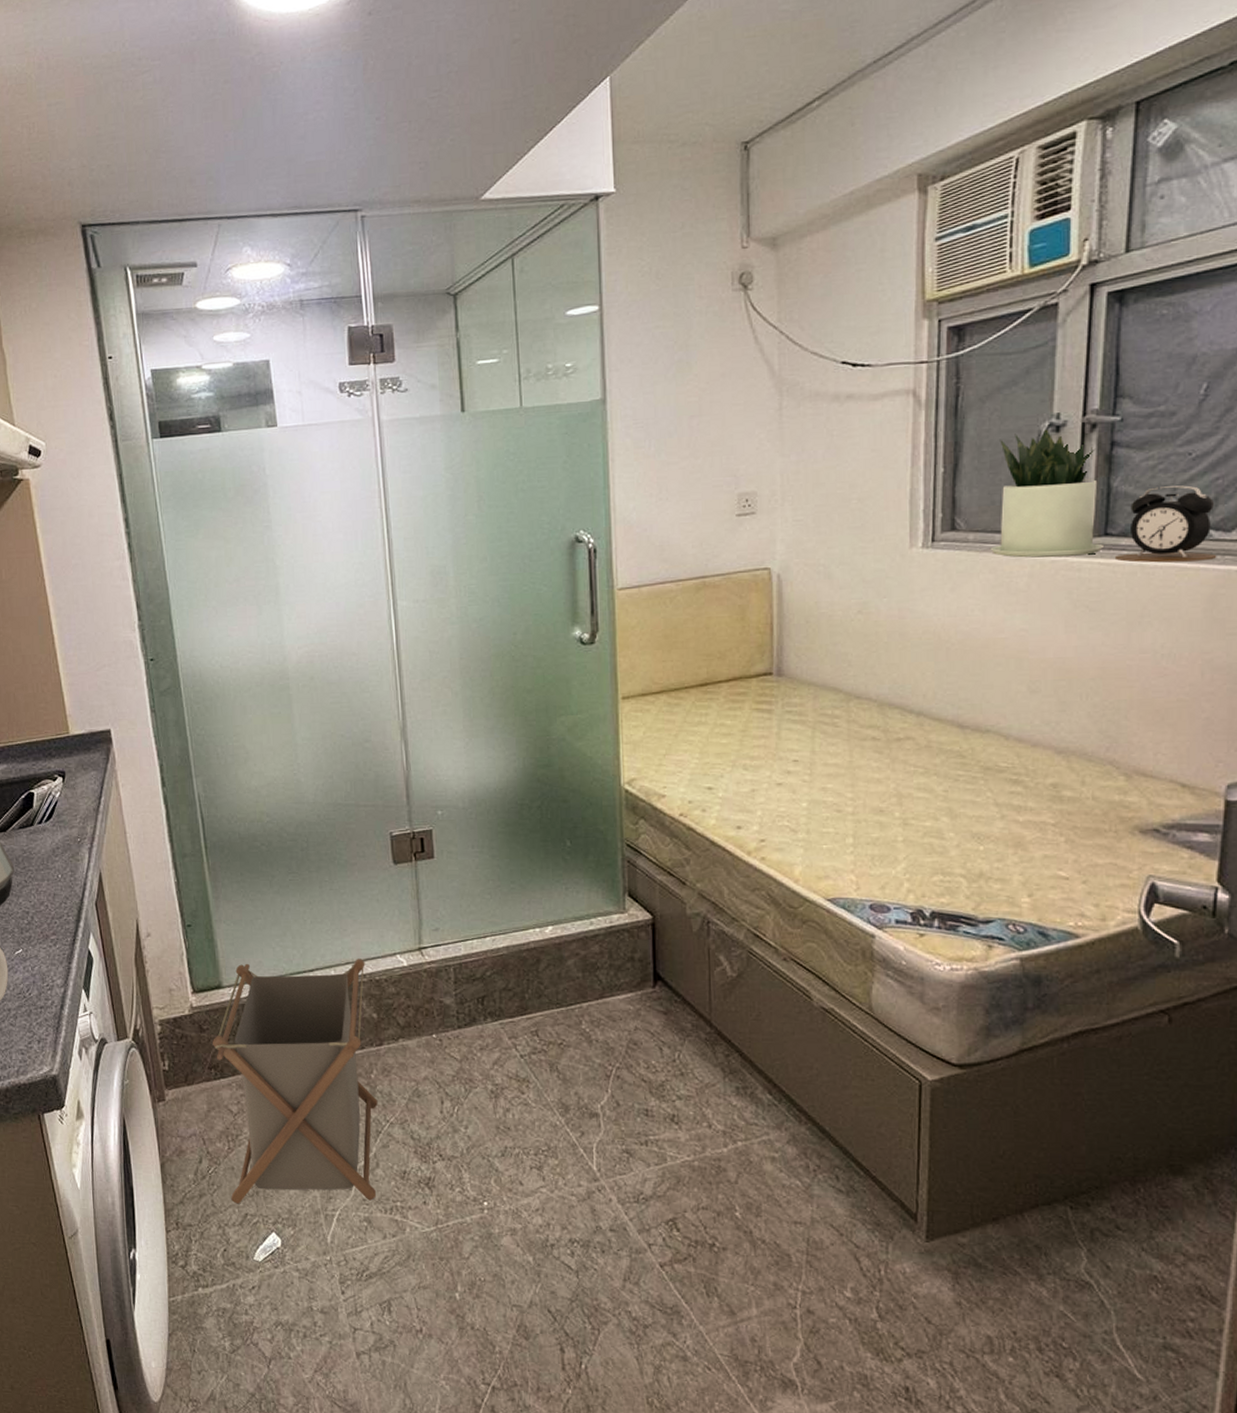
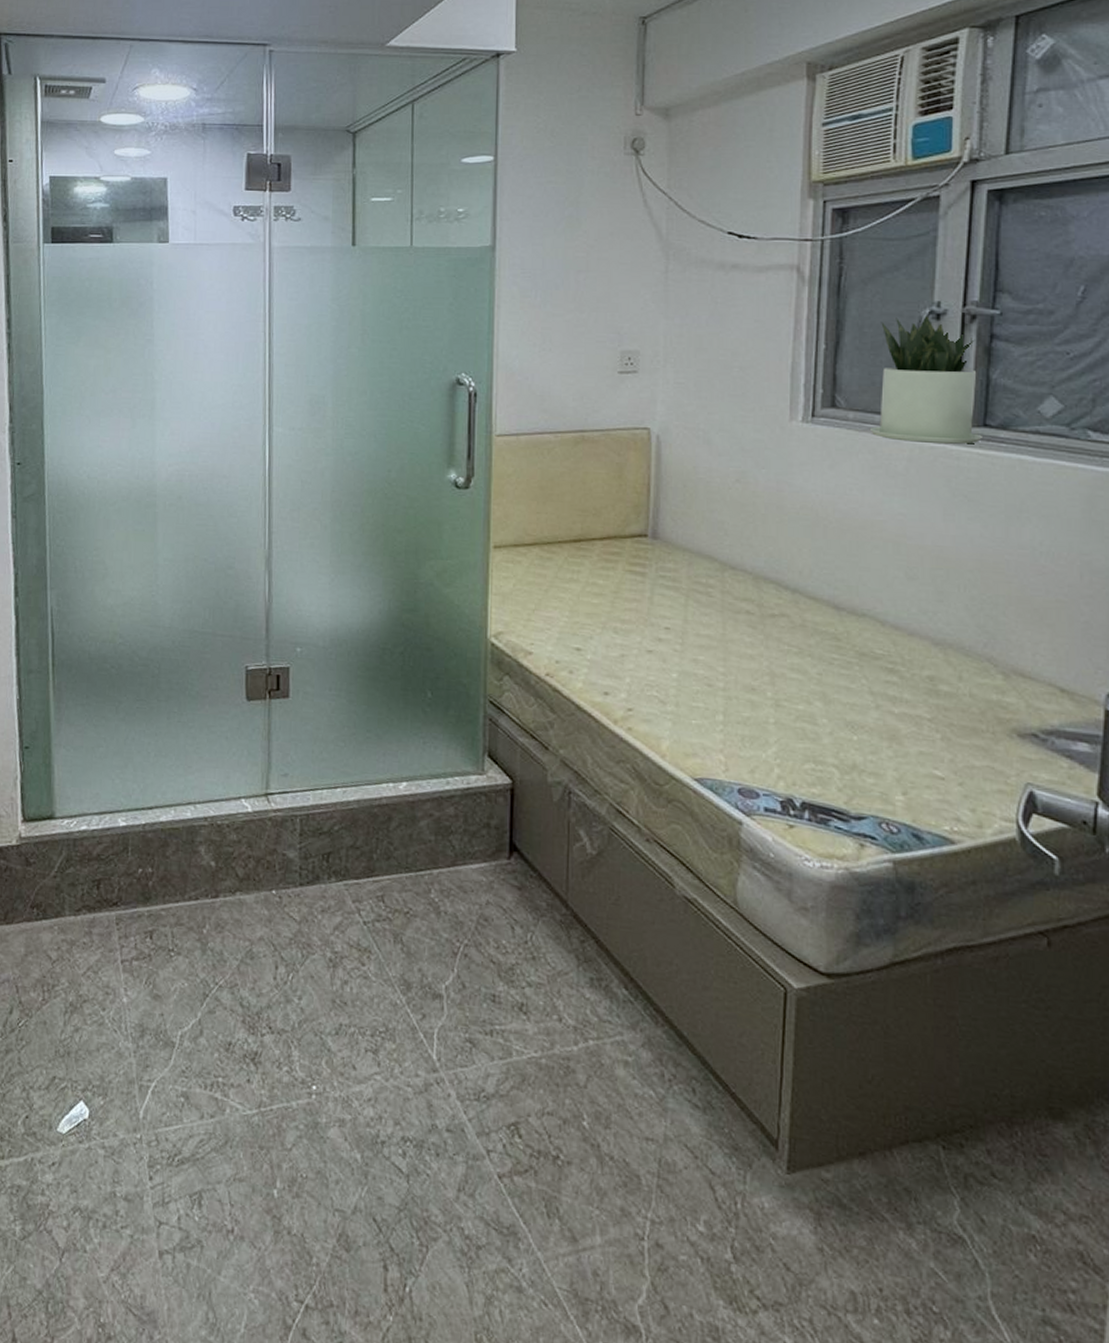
laundry basket: present [213,959,378,1204] -> none [38,794,208,1073]
alarm clock: present [1114,485,1217,563] -> none [993,383,1095,461]

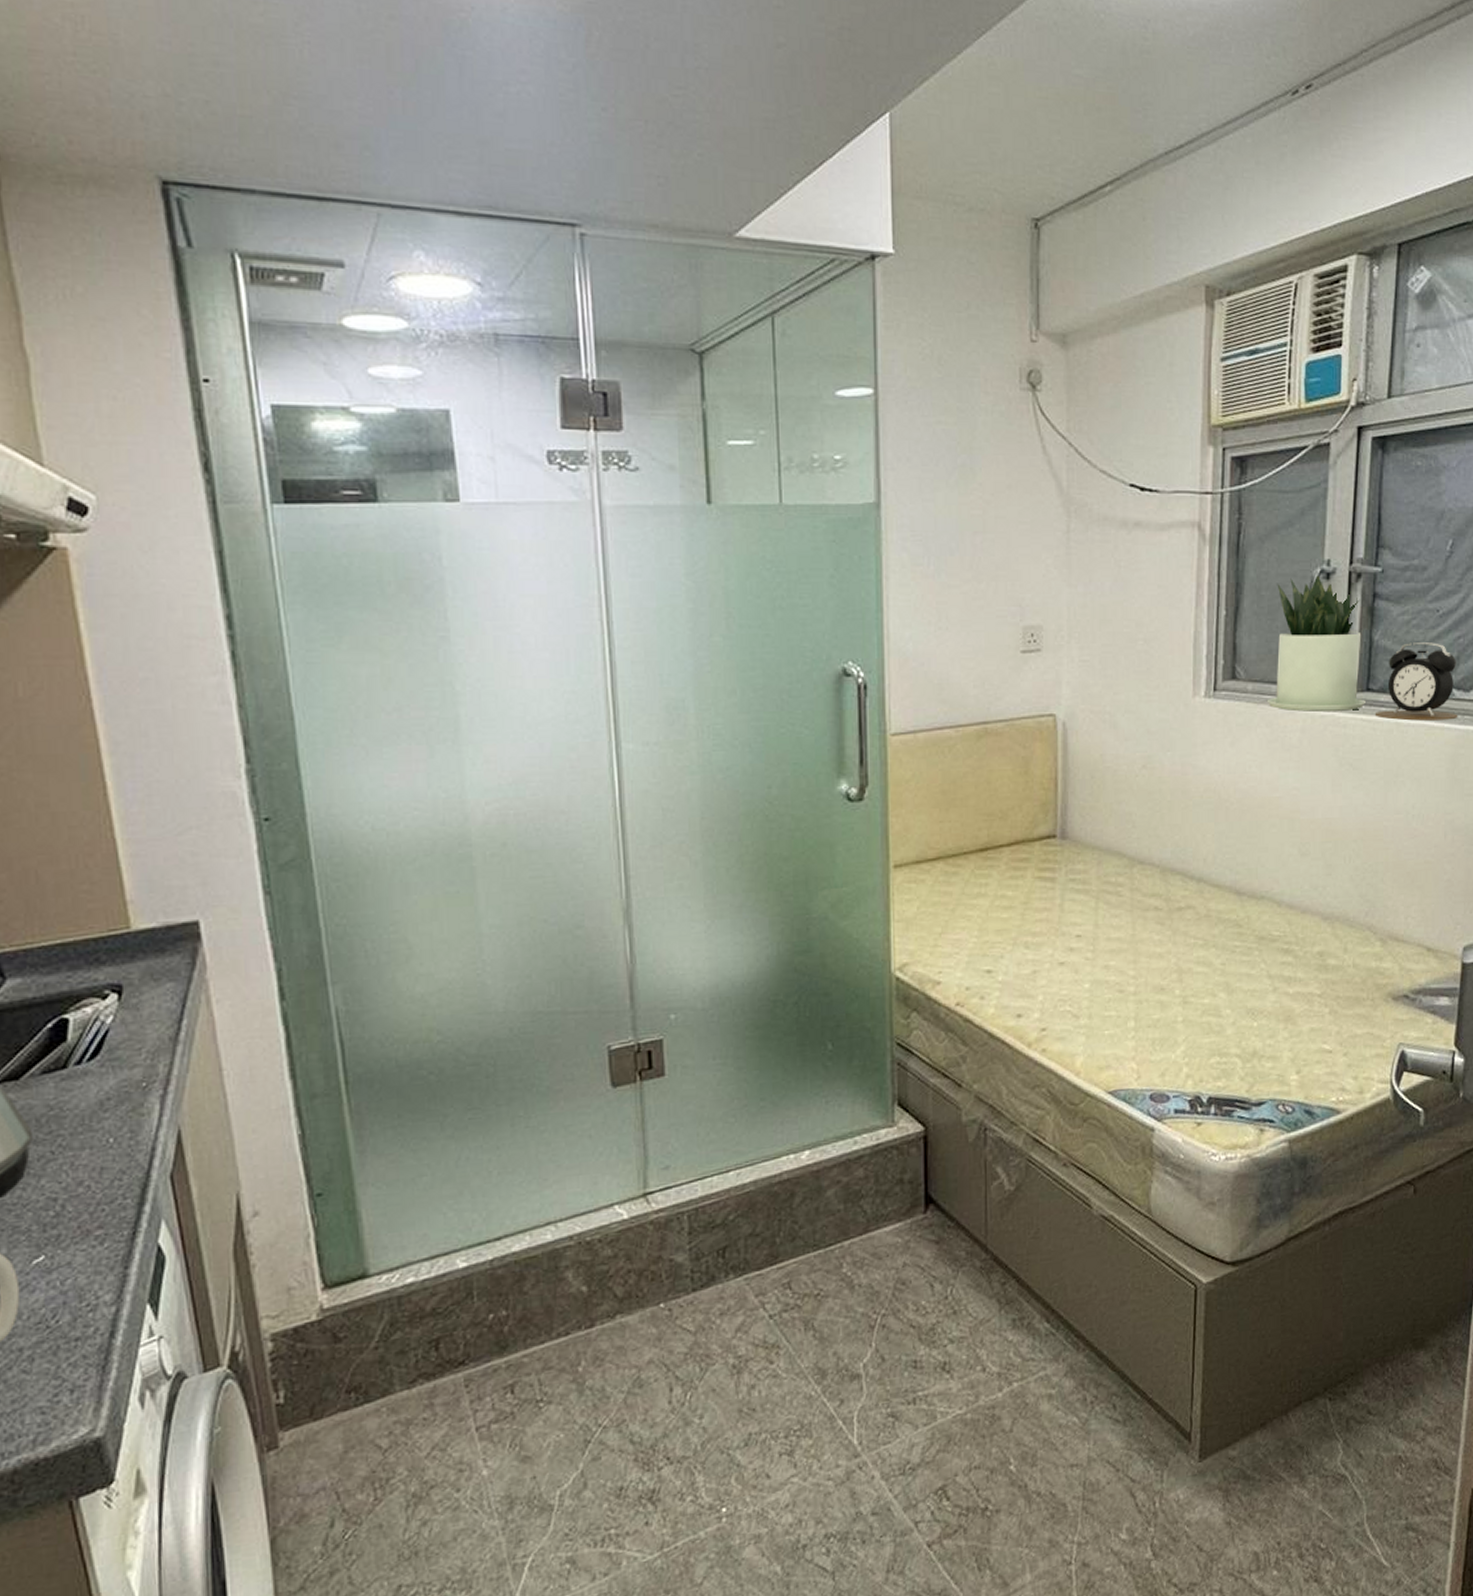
alarm clock: none [993,383,1095,461] -> present [1374,642,1458,721]

